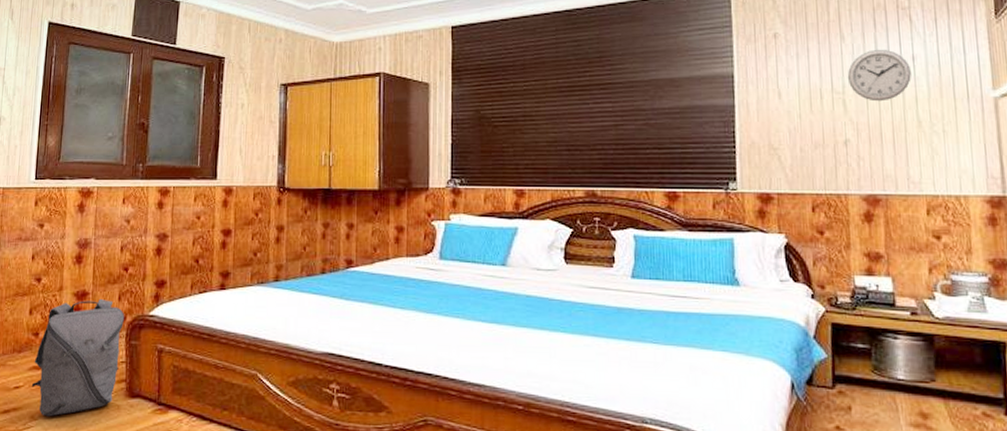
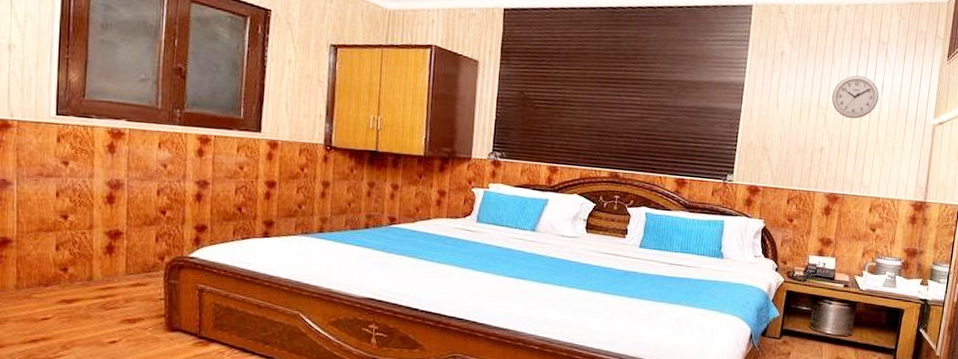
backpack: present [31,298,125,417] -> none [61,238,163,347]

